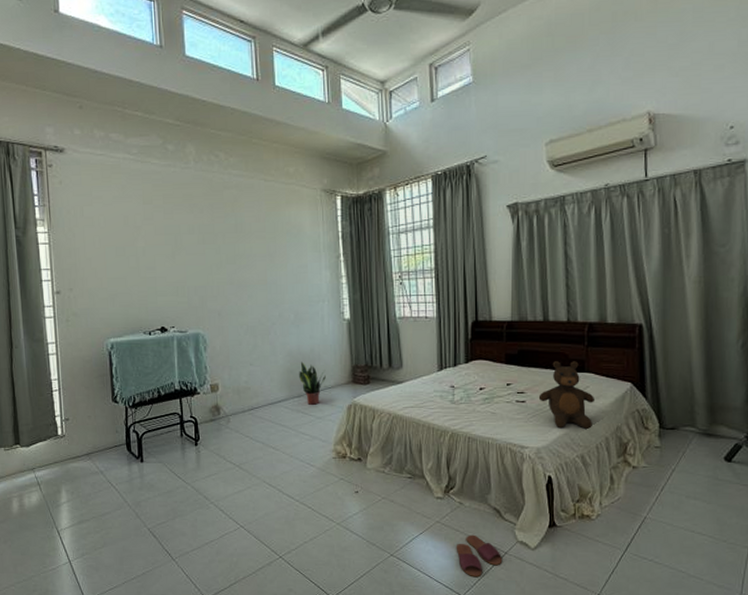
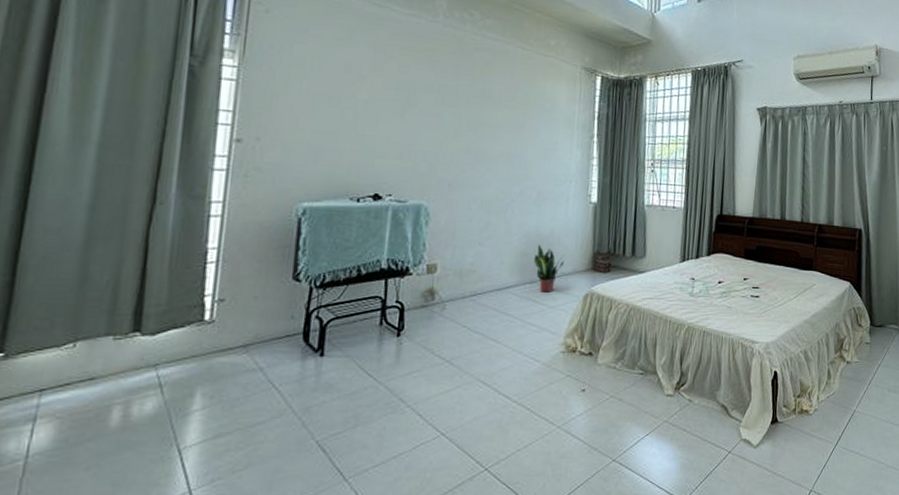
slippers: present [456,534,503,578] -> none [681,434,726,481]
teddy bear: present [538,361,596,429] -> none [771,259,820,325]

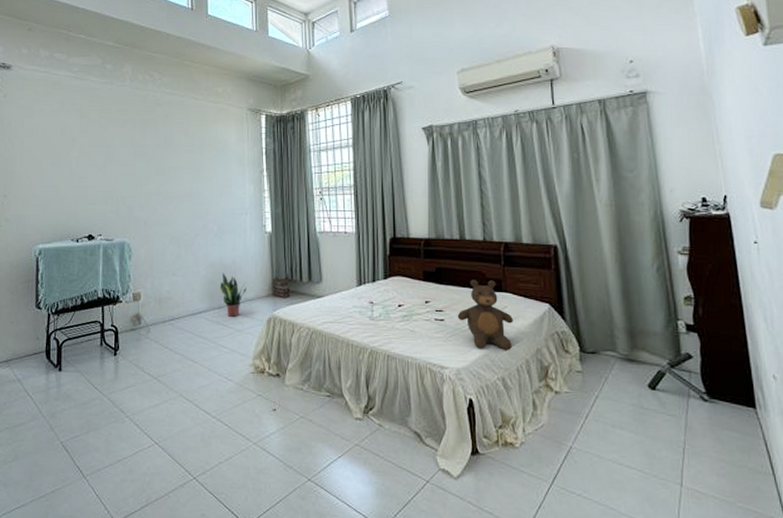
teddy bear: none [771,259,820,325] -> present [457,280,514,350]

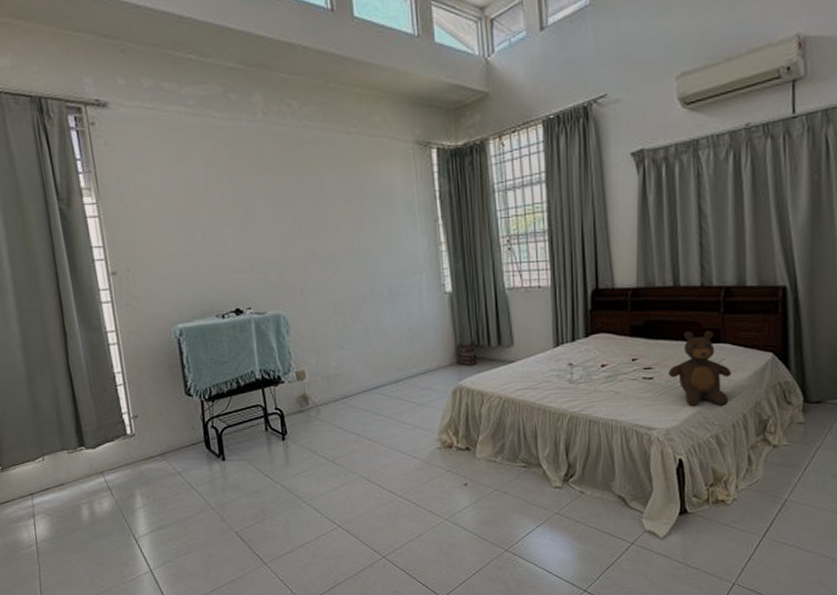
potted plant: present [220,273,246,317] -> none [396,342,427,391]

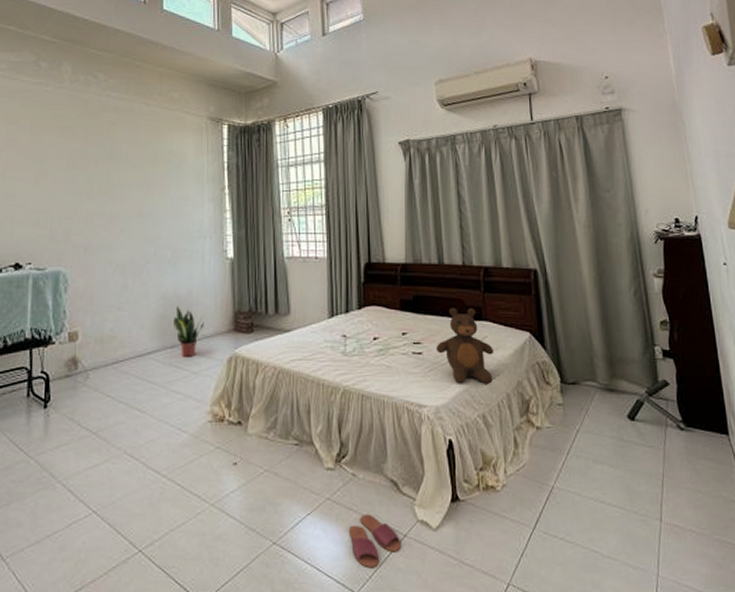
potted plant: none [396,342,427,391] -> present [174,306,204,357]
slippers: none [577,525,629,571] -> present [348,513,402,569]

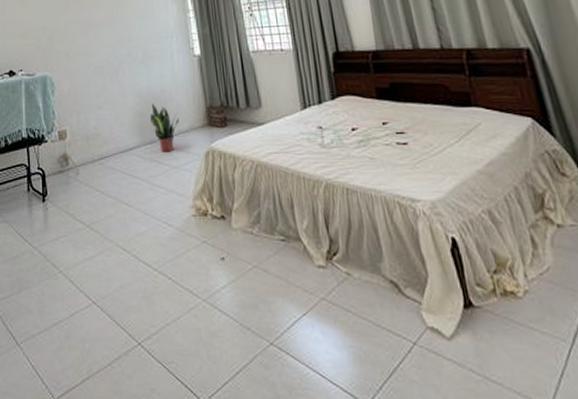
slippers: present [348,513,402,569] -> none [349,317,412,378]
teddy bear: present [435,308,495,384] -> none [422,93,495,176]

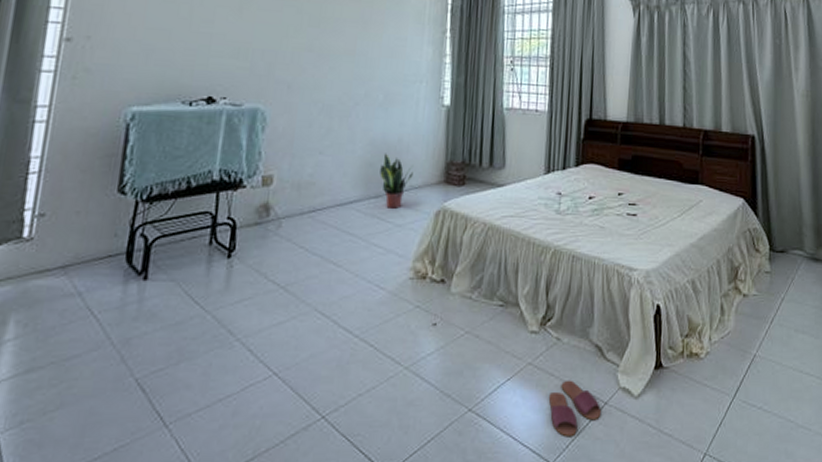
slippers: none [349,317,412,378] -> present [548,380,602,437]

